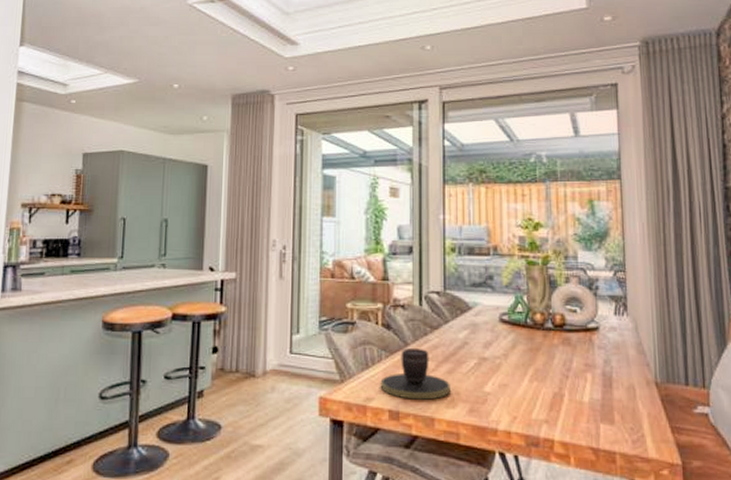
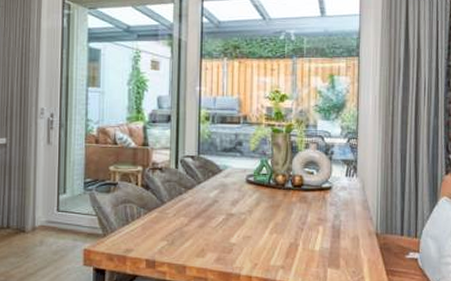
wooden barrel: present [380,347,450,400] -> none [139,205,201,250]

